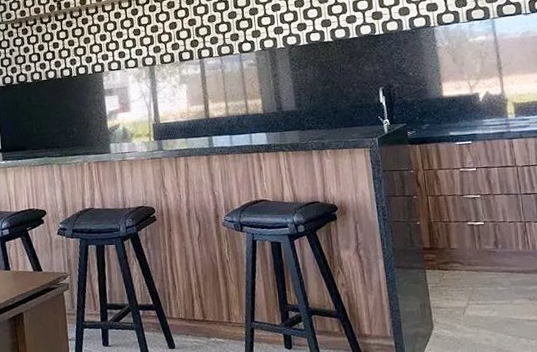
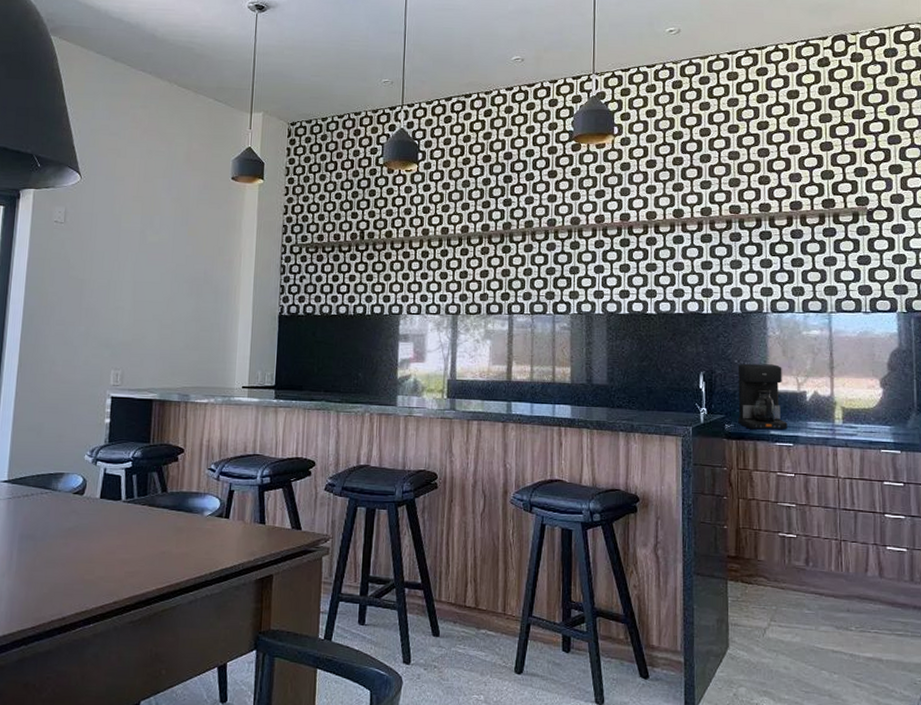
coffee maker: none [414,72,465,133] -> present [738,363,788,430]

